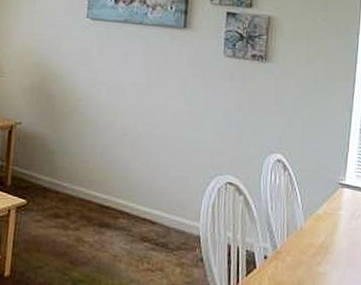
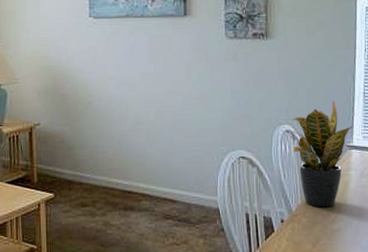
potted plant: none [283,134,348,248] -> present [291,101,354,208]

